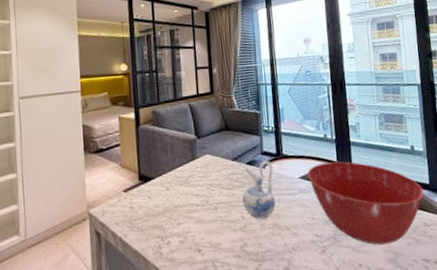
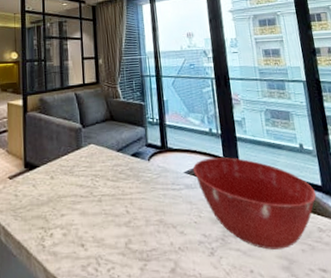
ceramic pitcher: present [242,160,276,220] -> none [127,153,161,215]

